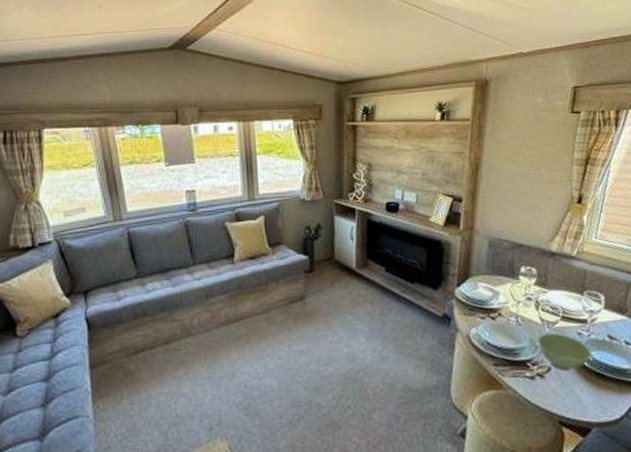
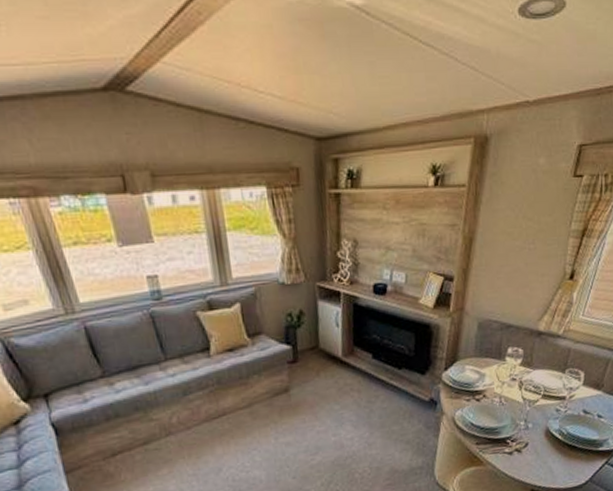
bowl: present [538,333,592,371] -> none [519,410,567,445]

